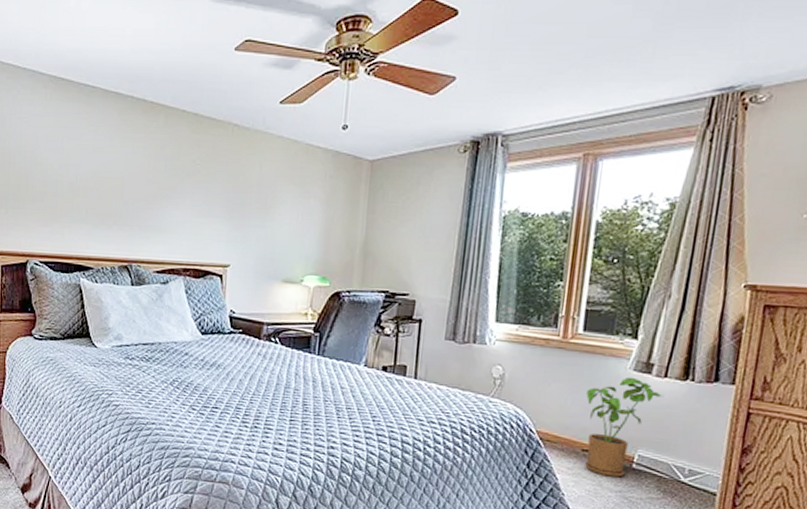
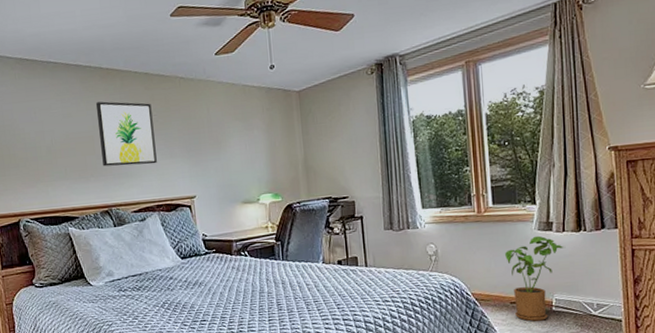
wall art: none [130,140,196,221] -> present [95,101,157,167]

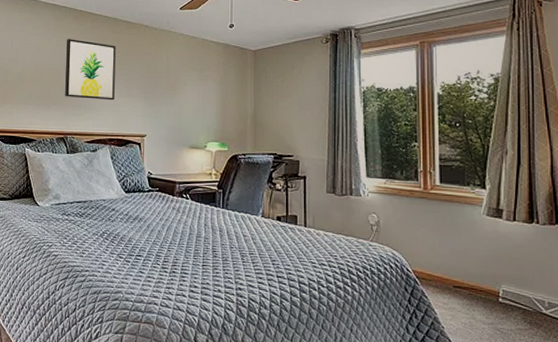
house plant: present [505,235,566,322] -> none [451,221,516,311]

